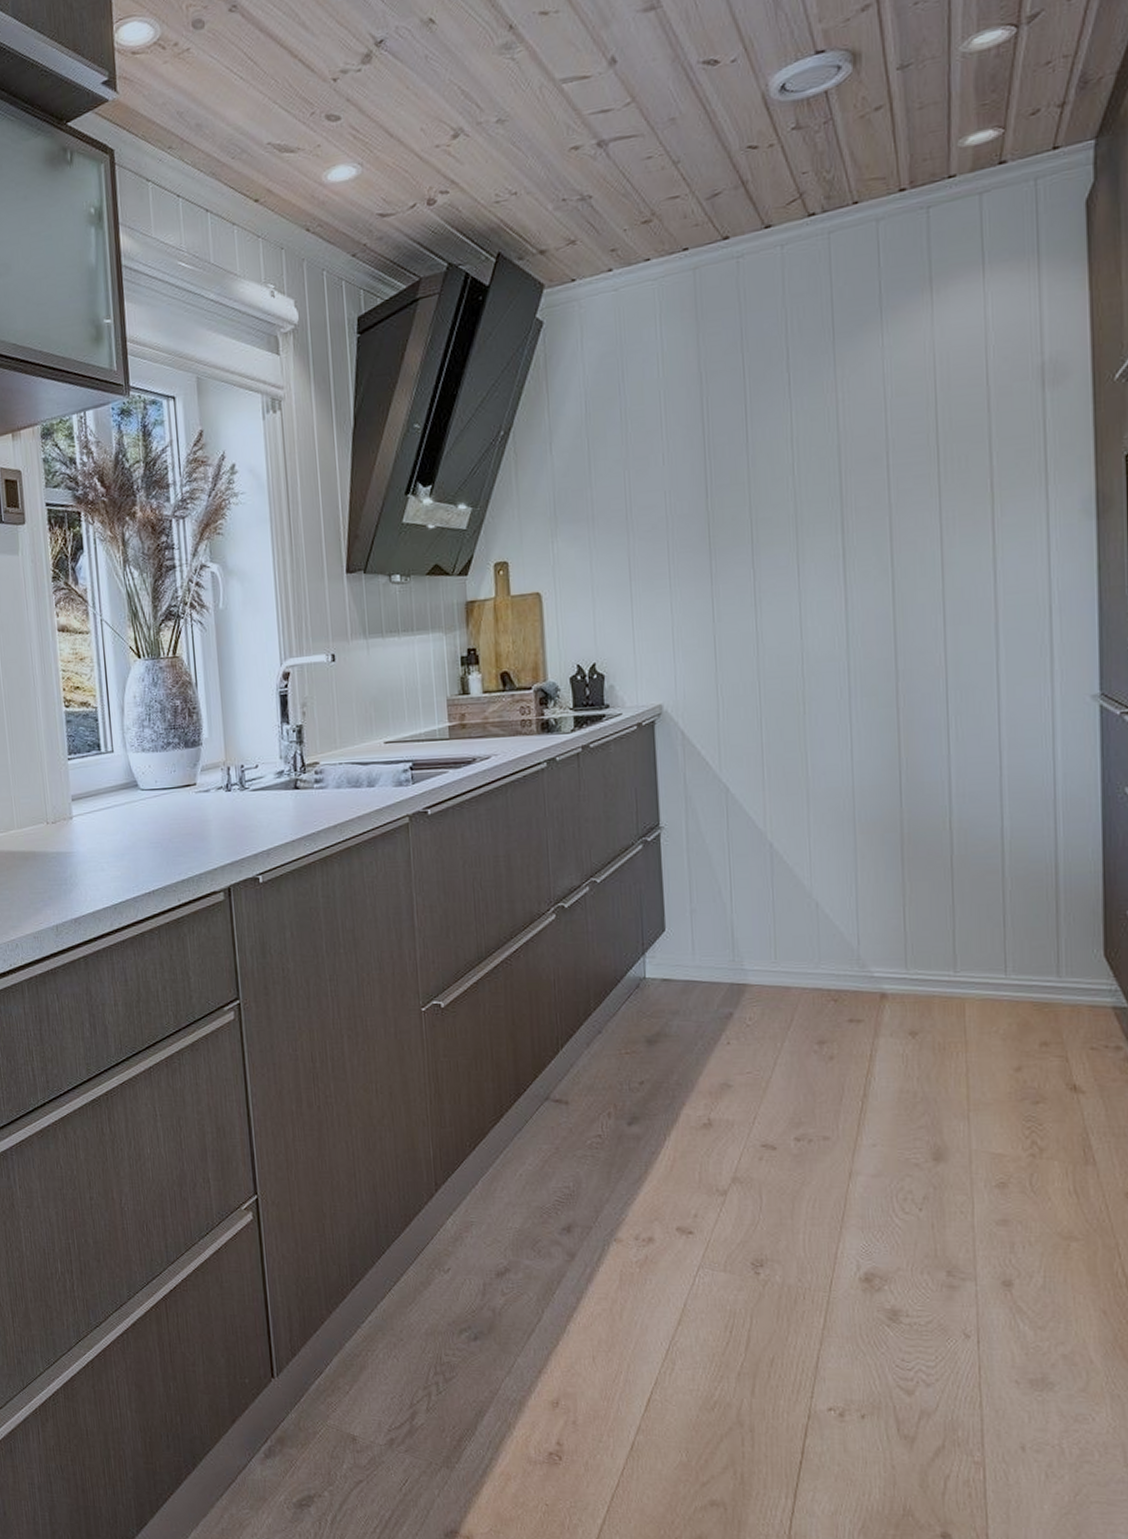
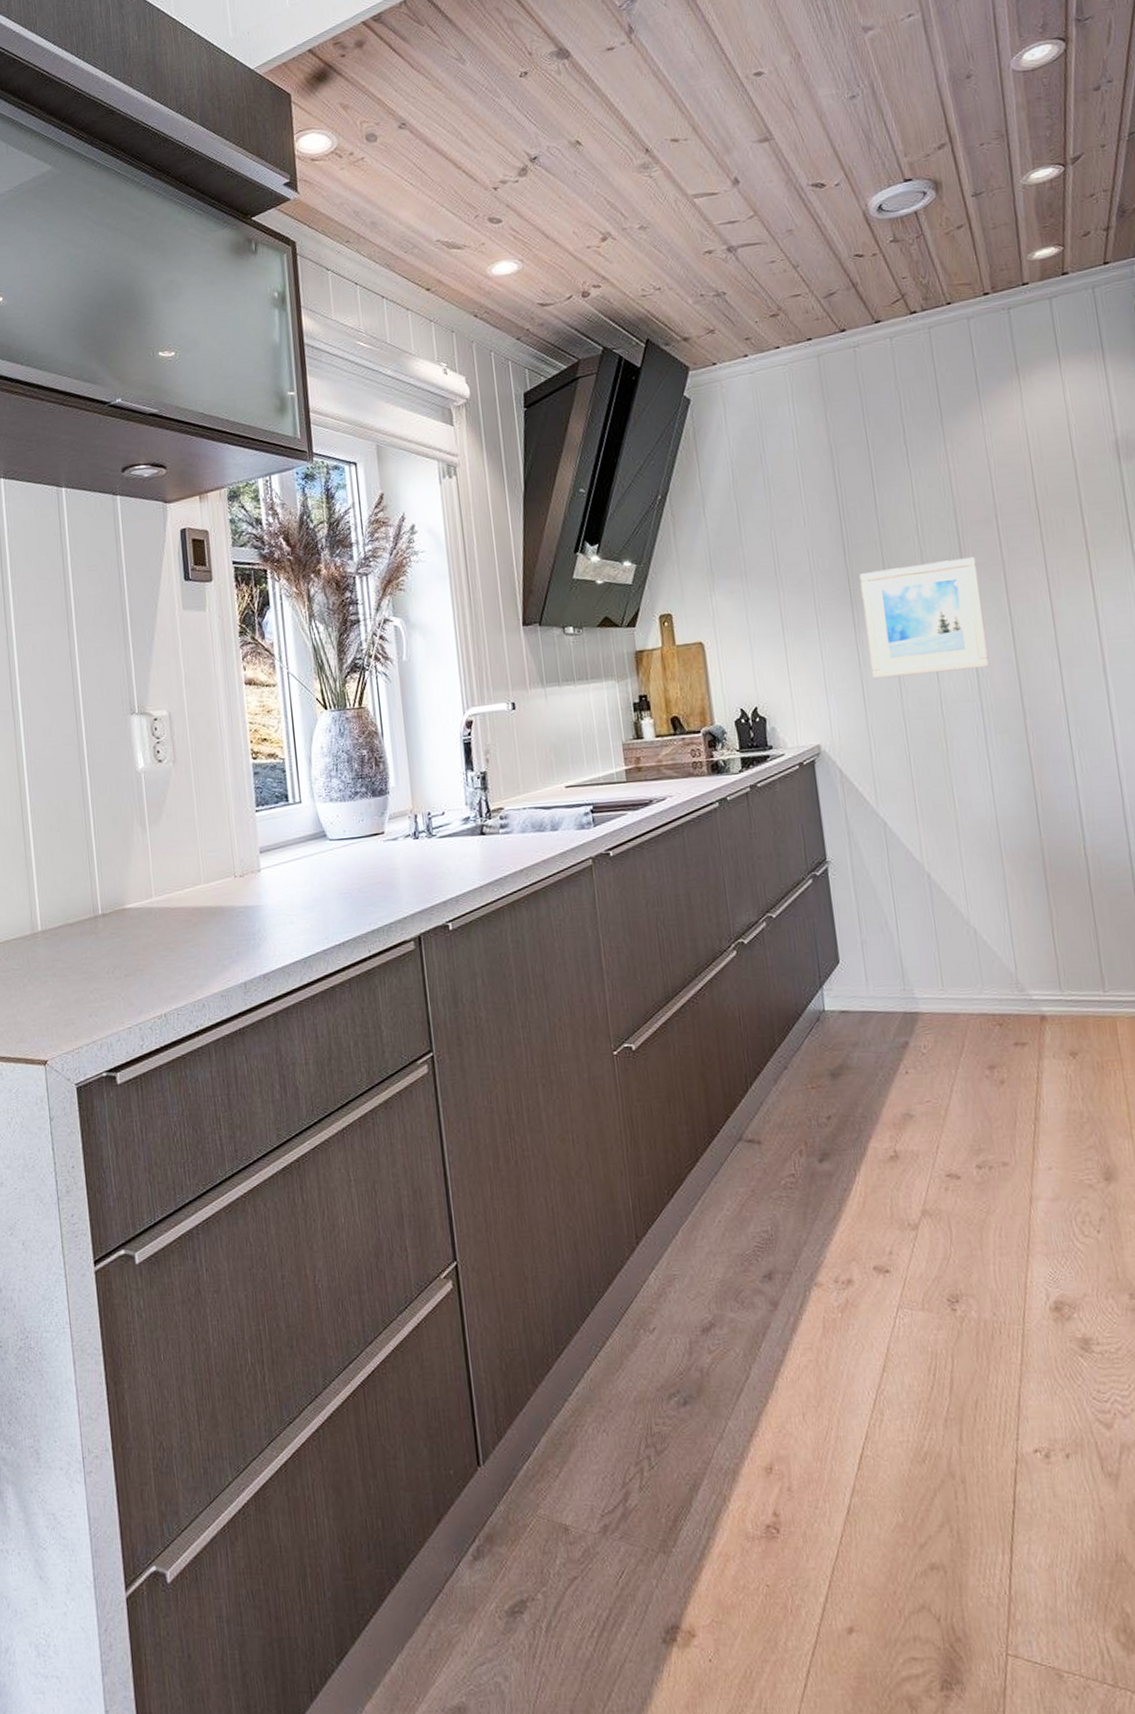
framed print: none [721,500,863,635] -> present [859,557,990,680]

